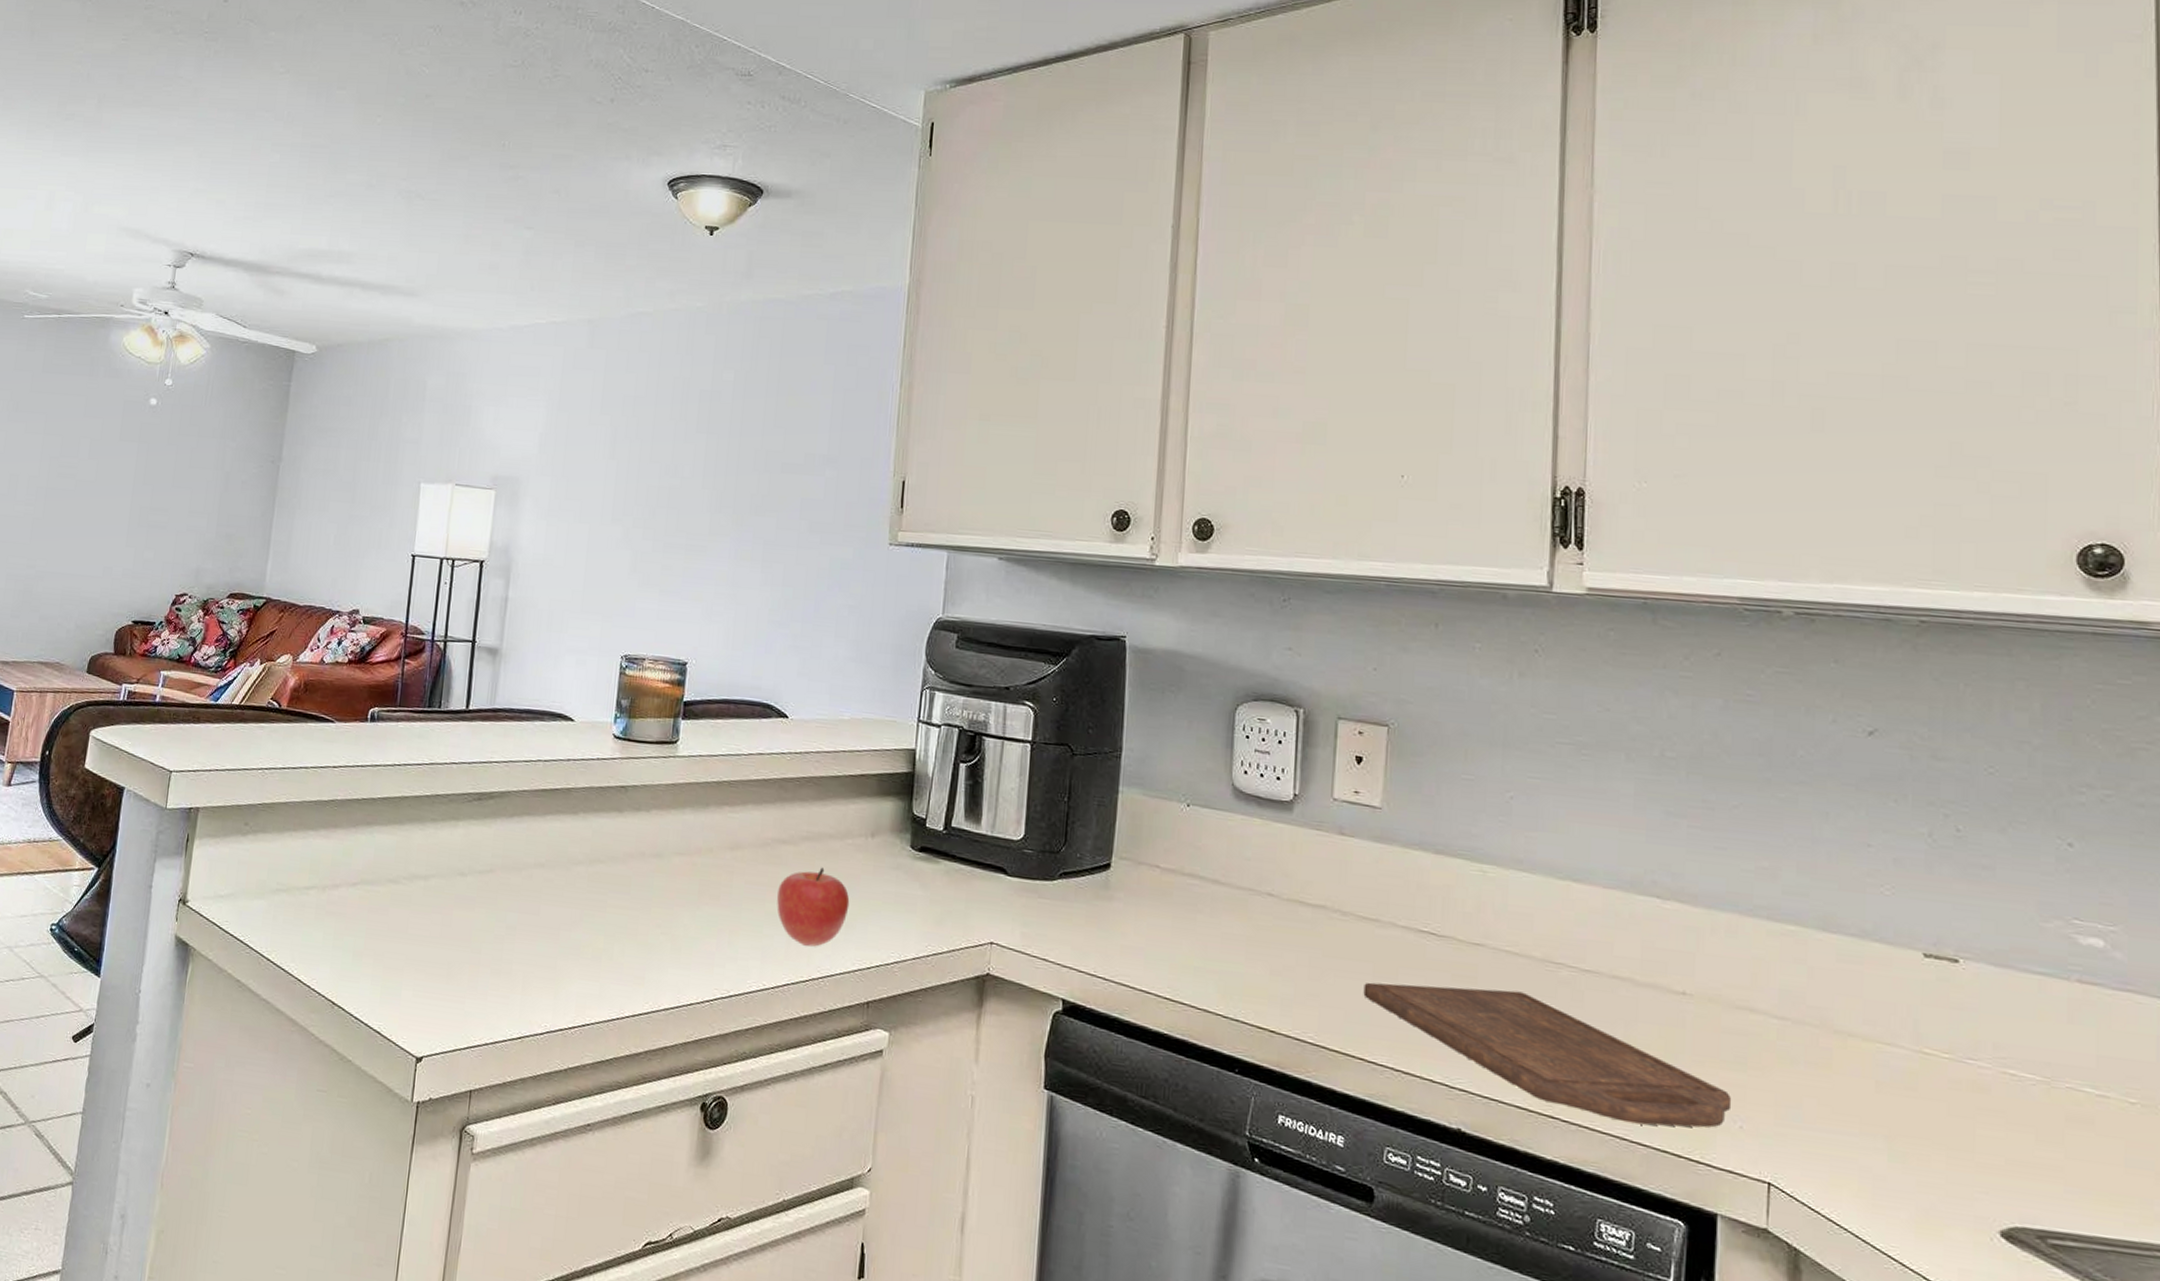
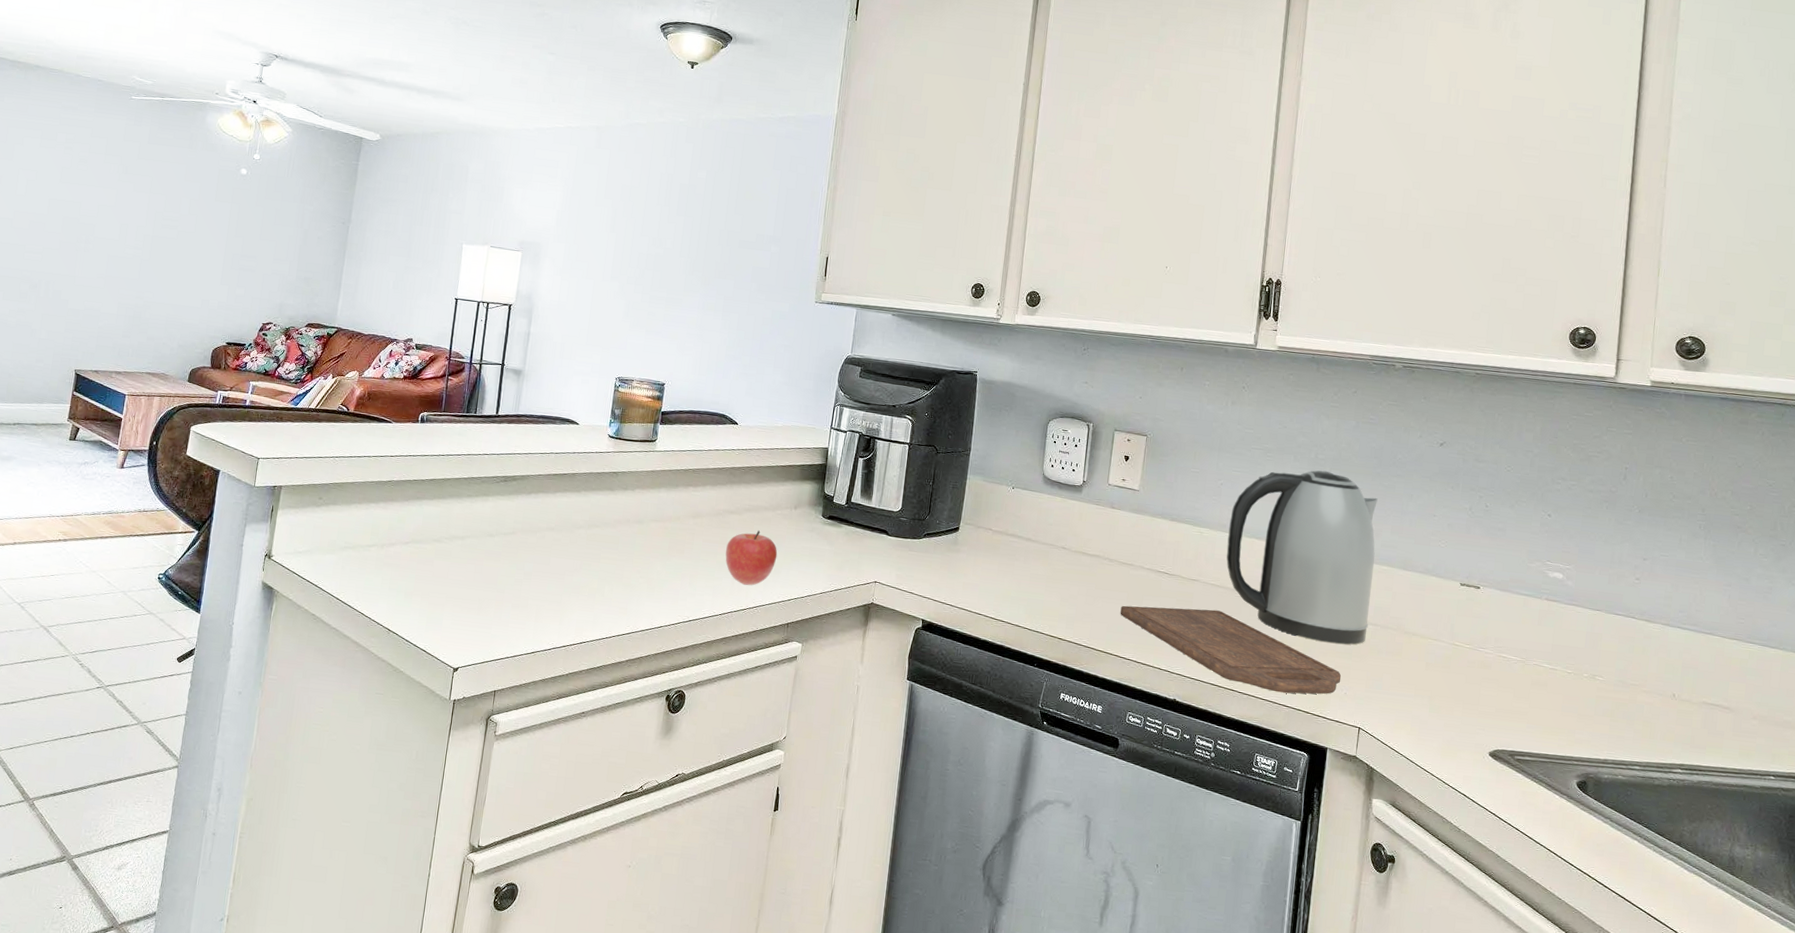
kettle: none [1526,775,1773,1050] -> present [1226,470,1378,645]

